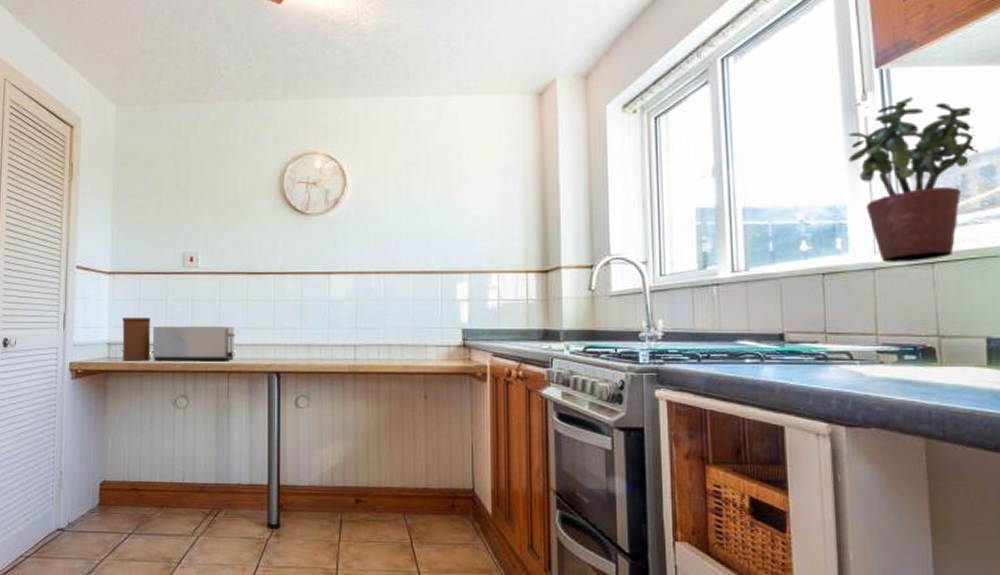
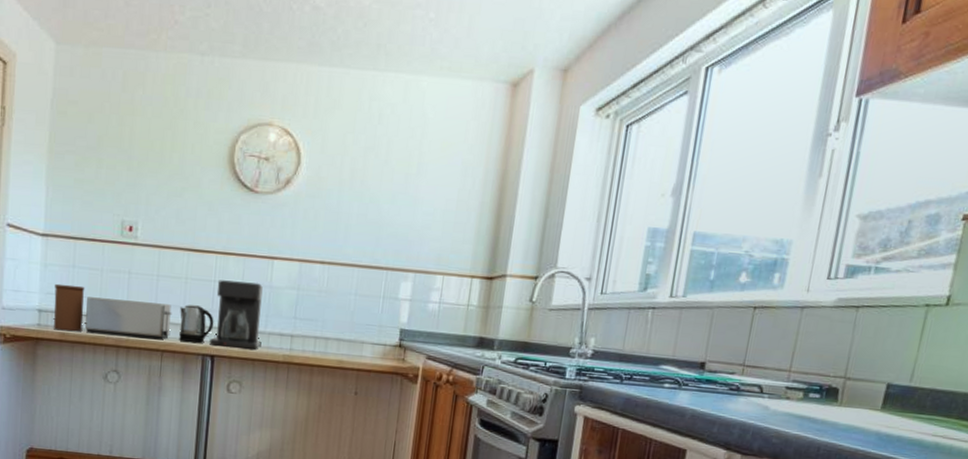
kettle: none [243,324,277,361] -> present [179,304,214,343]
coffee maker: none [274,298,324,363] -> present [210,280,263,350]
potted plant: present [848,97,978,263] -> none [806,132,937,304]

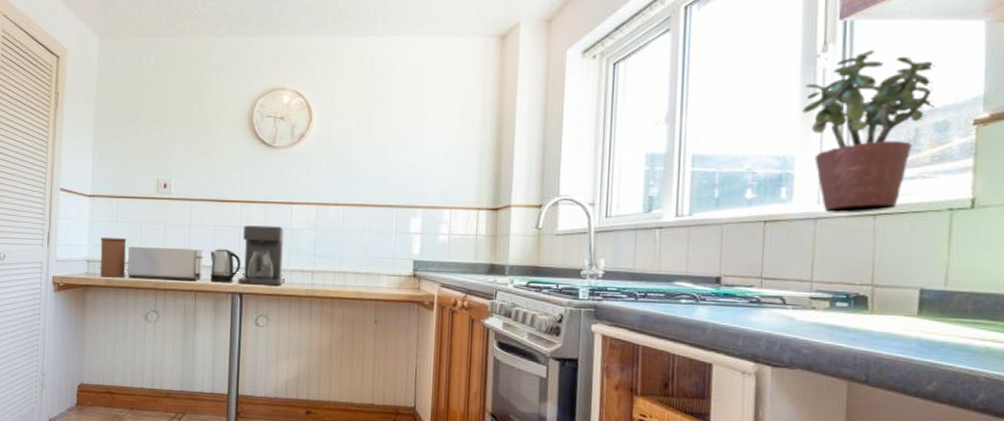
potted plant: none [806,132,937,304] -> present [802,50,935,214]

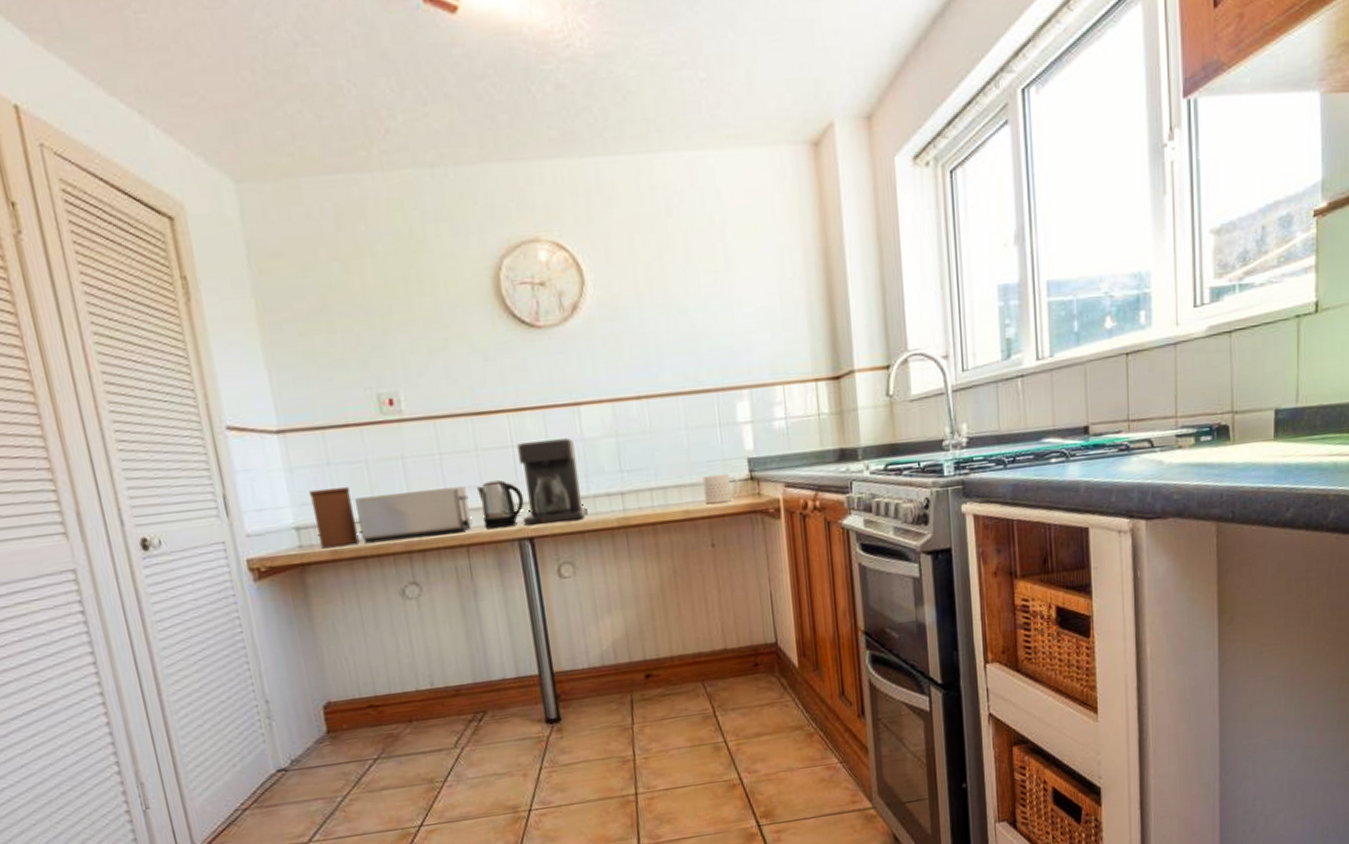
mug: none [374,268,404,291] -> present [702,473,740,504]
potted plant: present [802,50,935,214] -> none [1154,134,1278,336]

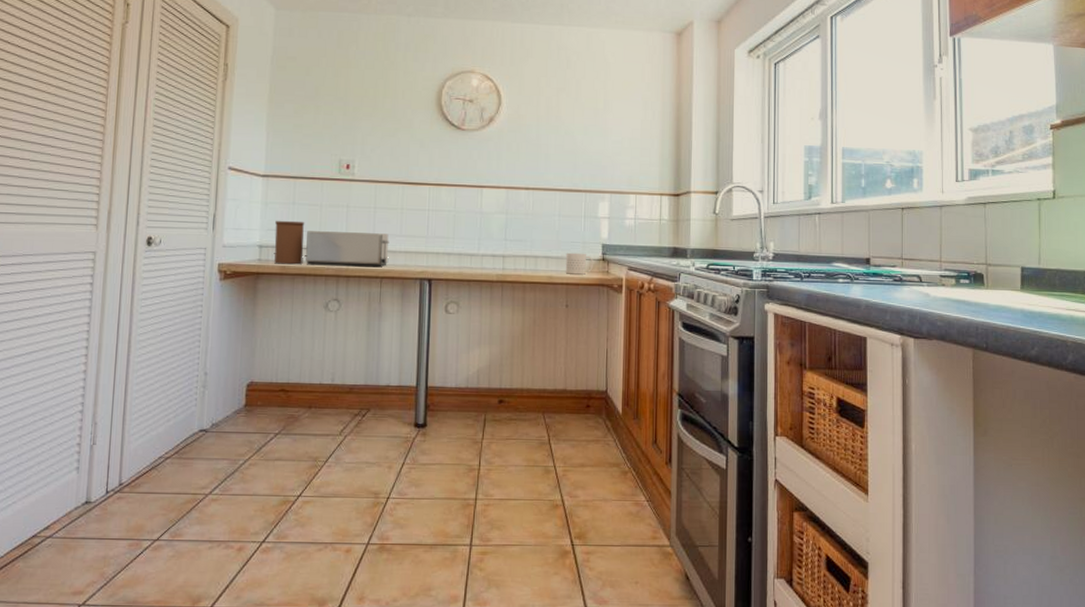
kettle: present [477,479,524,528] -> none [397,232,430,268]
coffee maker: present [516,438,586,526] -> none [426,209,474,272]

